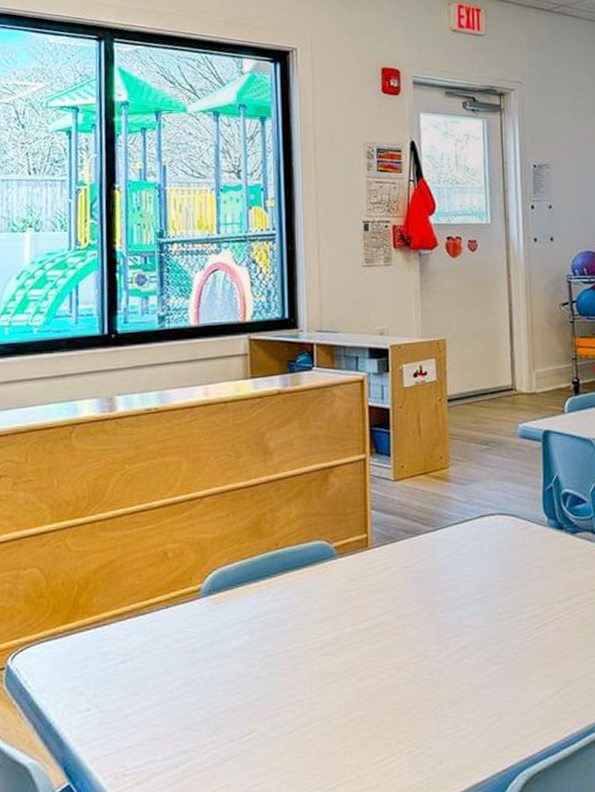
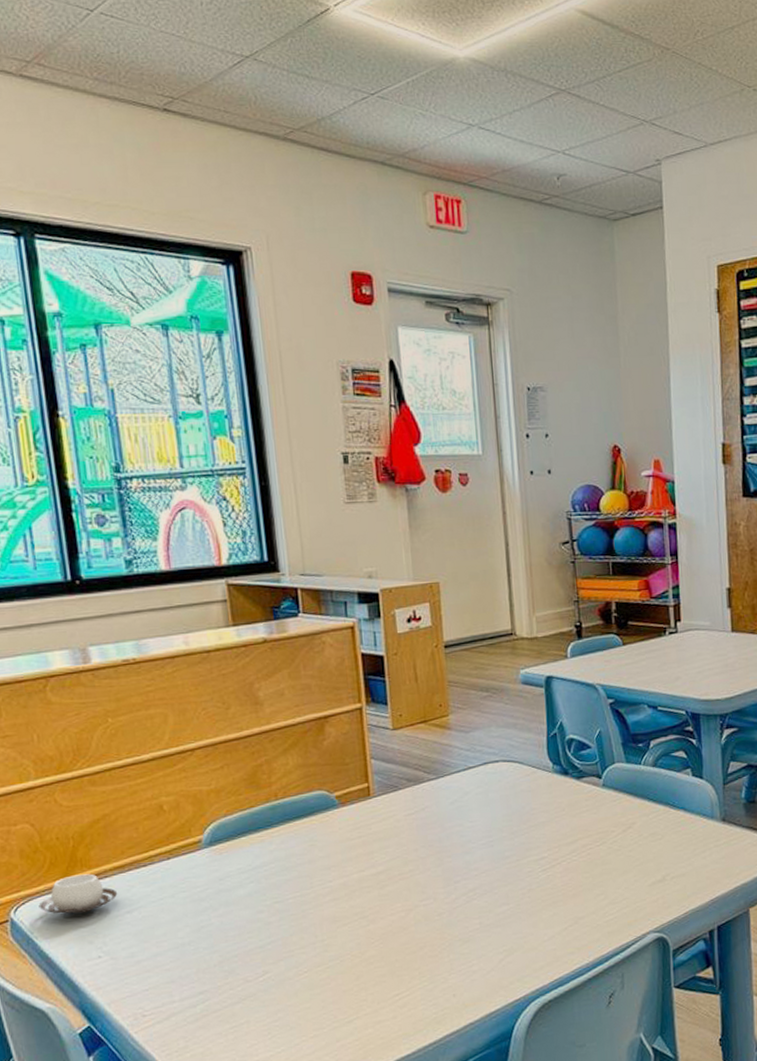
cup: none [36,621,114,663] -> present [38,874,118,914]

